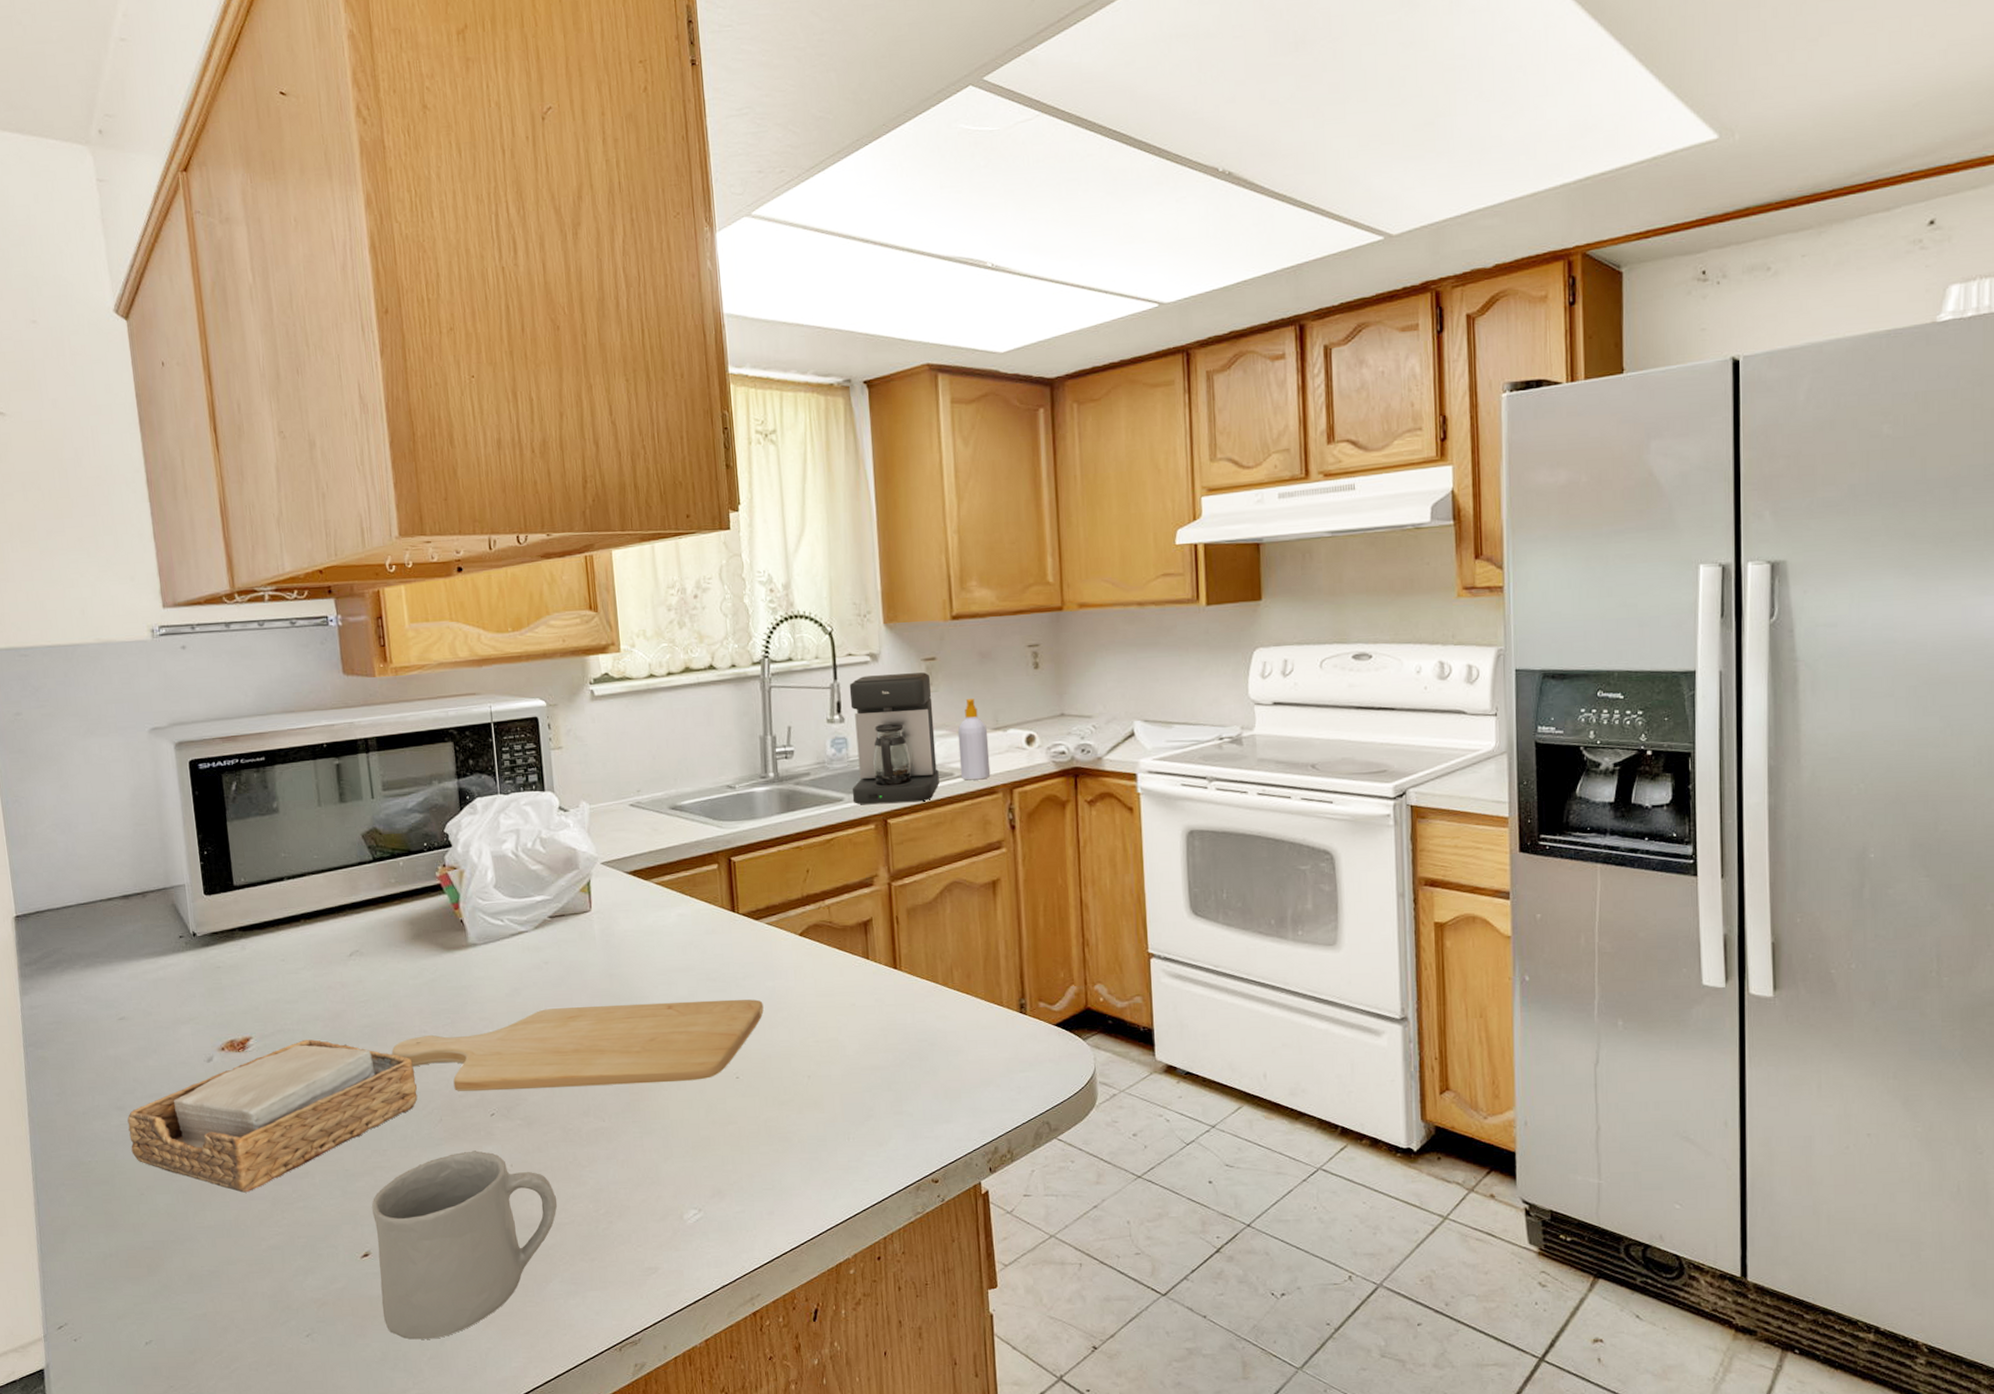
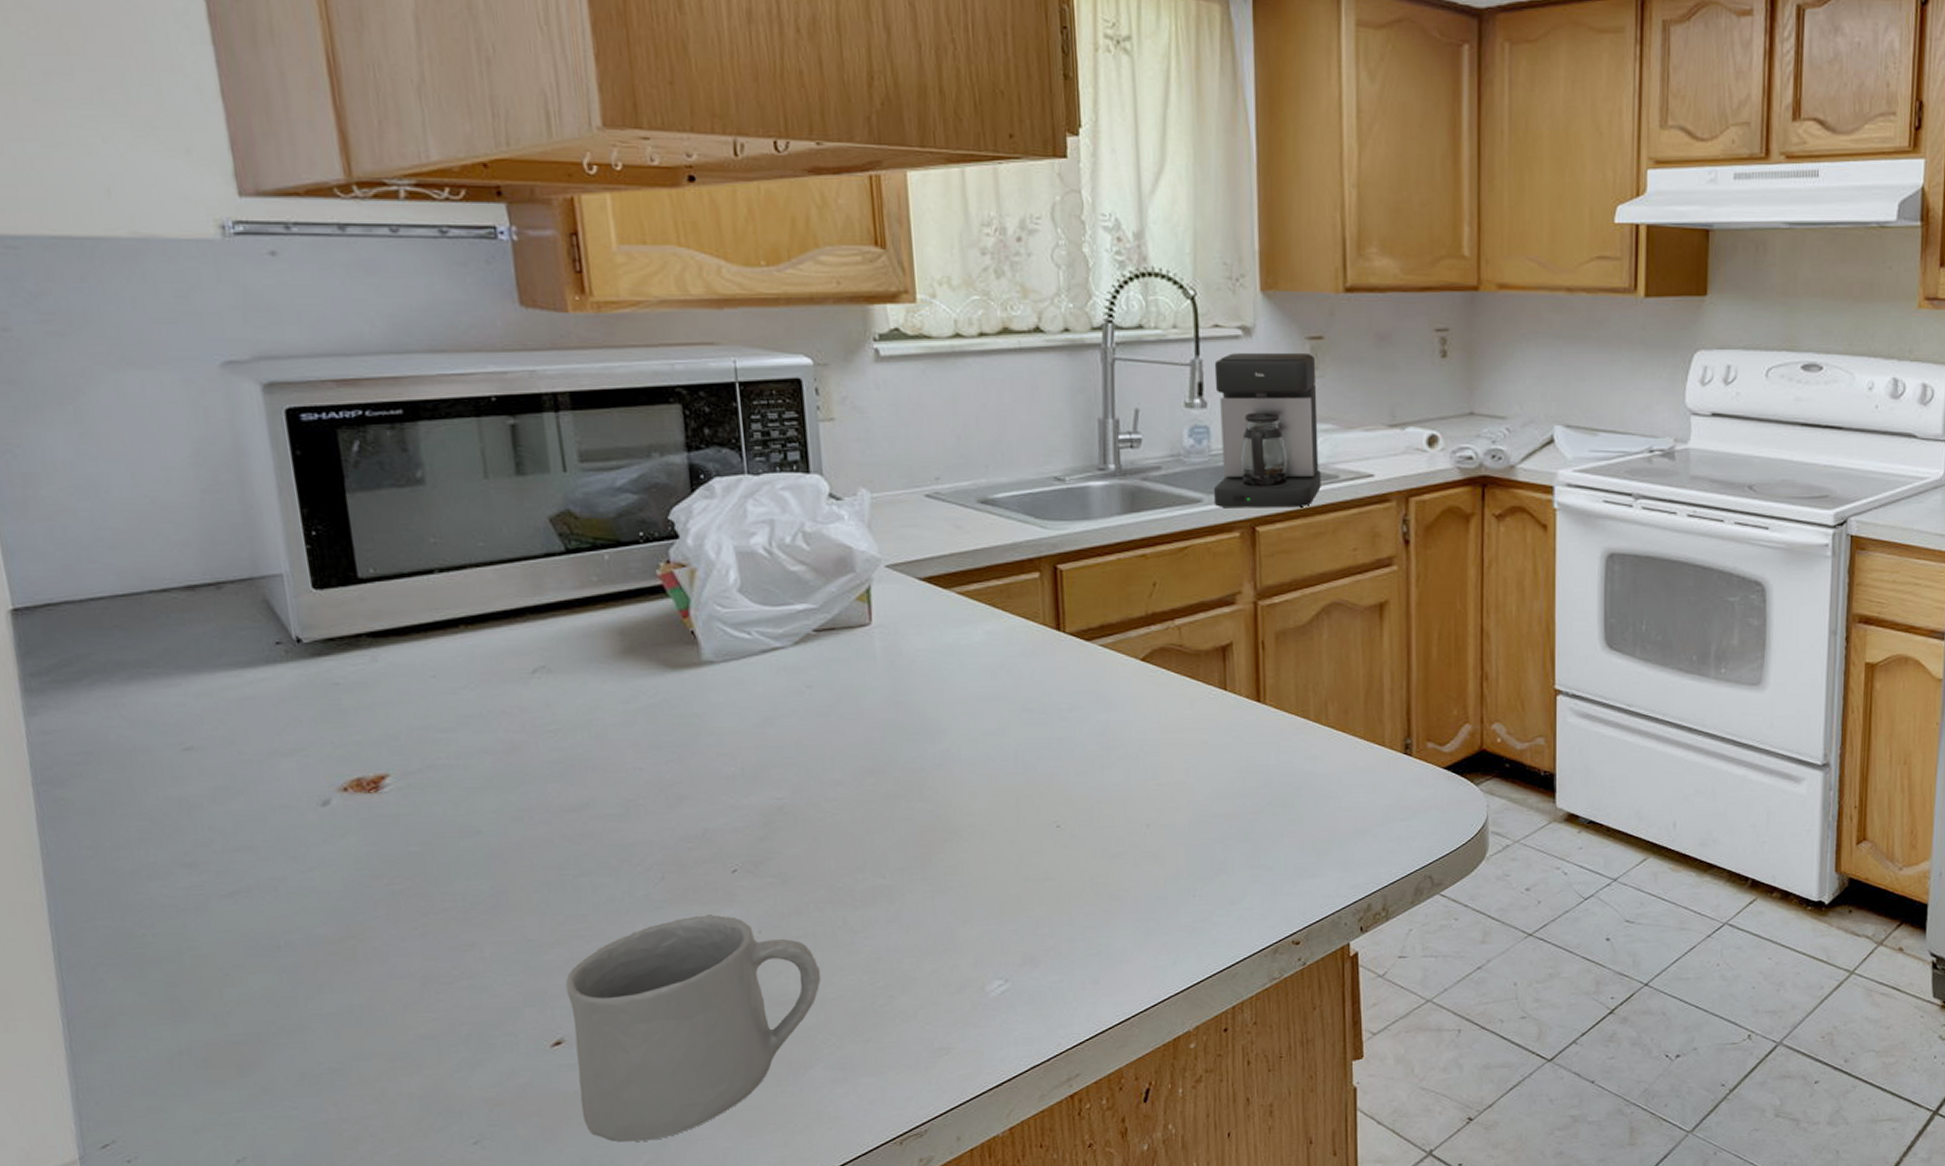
napkin holder: present [127,1039,418,1193] -> none [201,778,631,971]
chopping board: present [391,999,764,1092] -> none [593,734,1094,844]
soap bottle: present [957,699,991,781] -> none [1346,389,1383,485]

